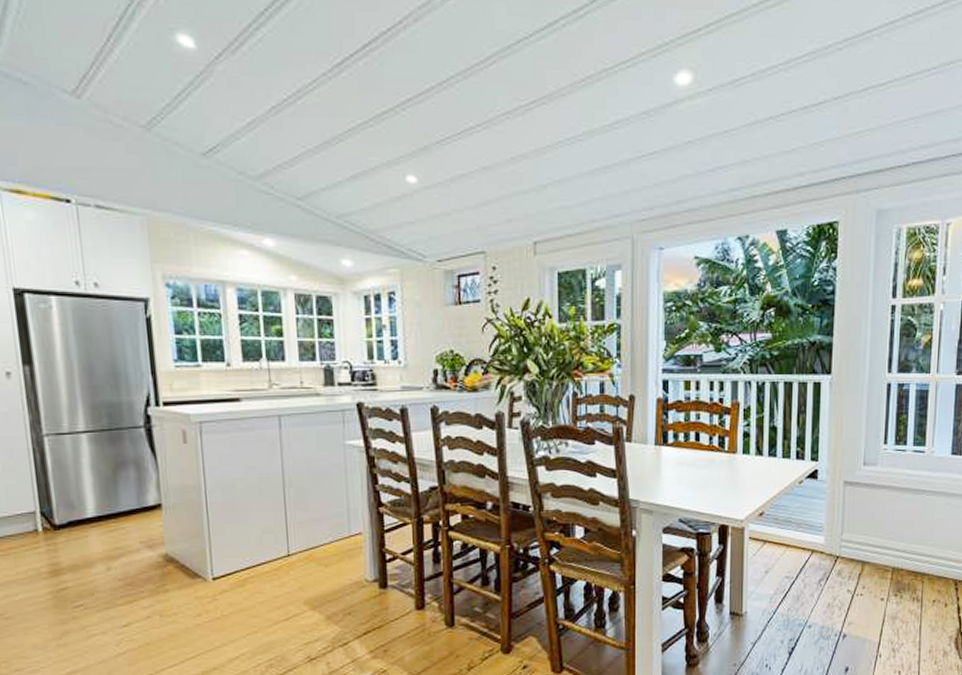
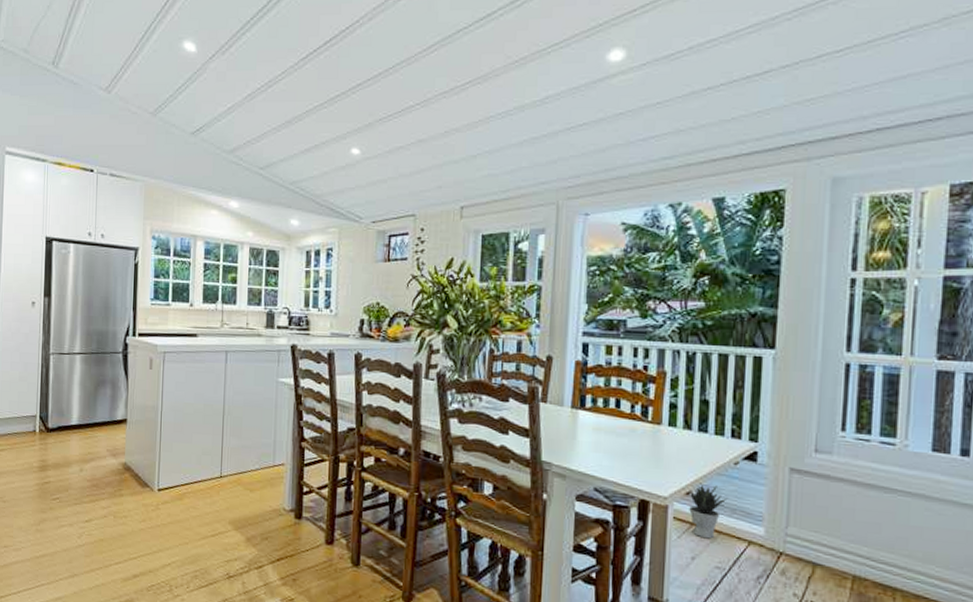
potted plant: none [761,503,794,553] -> present [688,482,728,539]

